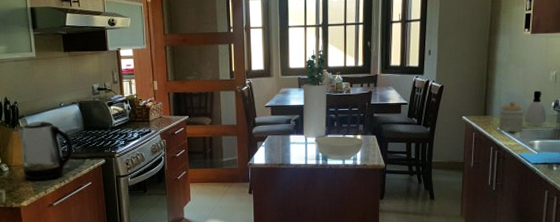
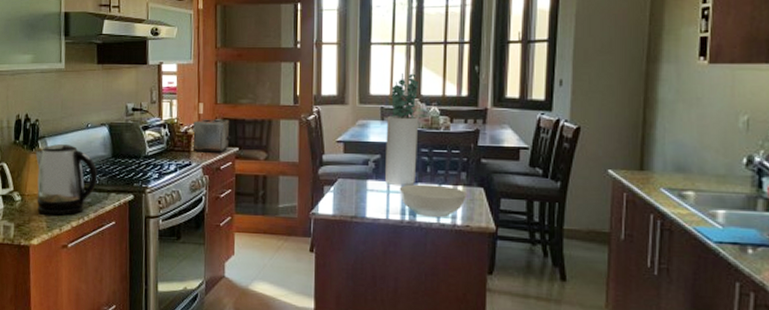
toaster: none [150,93,182,122] -> present [192,118,231,153]
jar: present [499,101,524,133] -> none [662,153,700,197]
soap dispenser: present [524,90,546,127] -> none [700,140,734,190]

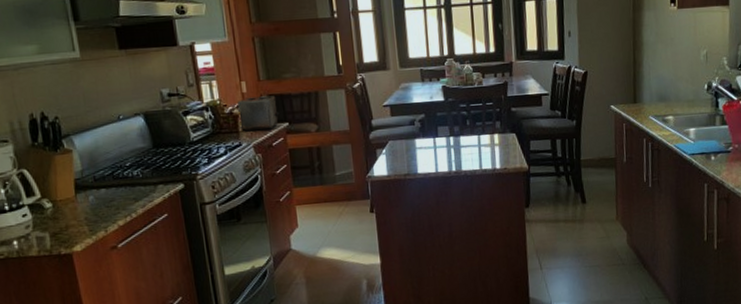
kettle: present [35,144,98,216] -> none [60,140,140,219]
vase: present [384,68,419,187] -> none [426,30,458,142]
bowl: present [399,184,467,218] -> none [444,135,502,166]

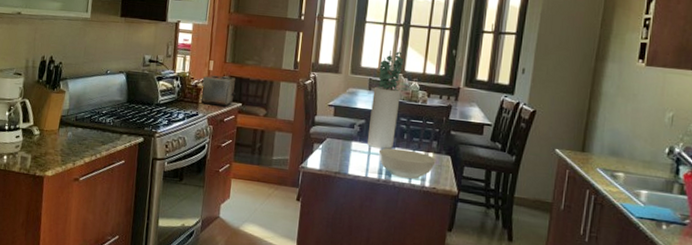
vase: none [426,30,458,142] -> present [366,46,404,150]
bowl: none [444,135,502,166] -> present [378,148,436,180]

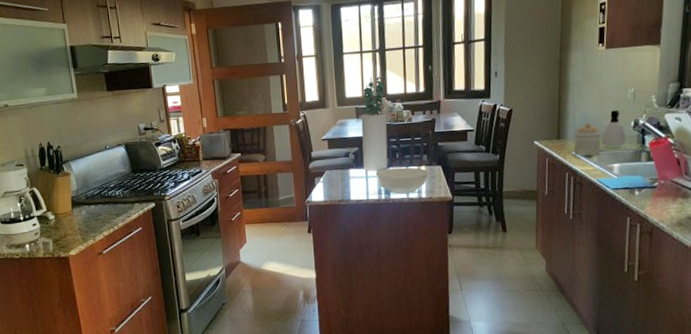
jar: none [598,140,631,178] -> present [574,123,601,157]
soap dispenser: none [630,131,658,174] -> present [601,110,625,149]

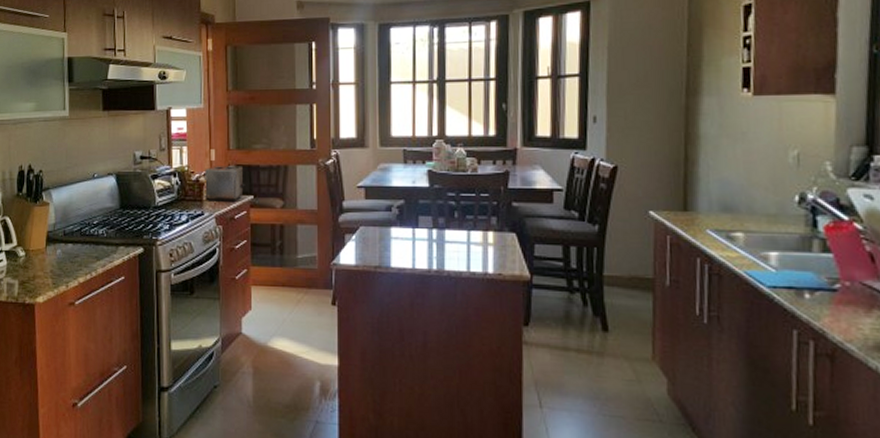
vase: present [361,72,388,172] -> none [409,107,445,233]
bowl: present [375,167,428,195] -> none [425,230,498,267]
jar: present [574,123,601,157] -> none [708,192,749,239]
soap dispenser: present [601,110,625,149] -> none [749,177,786,231]

